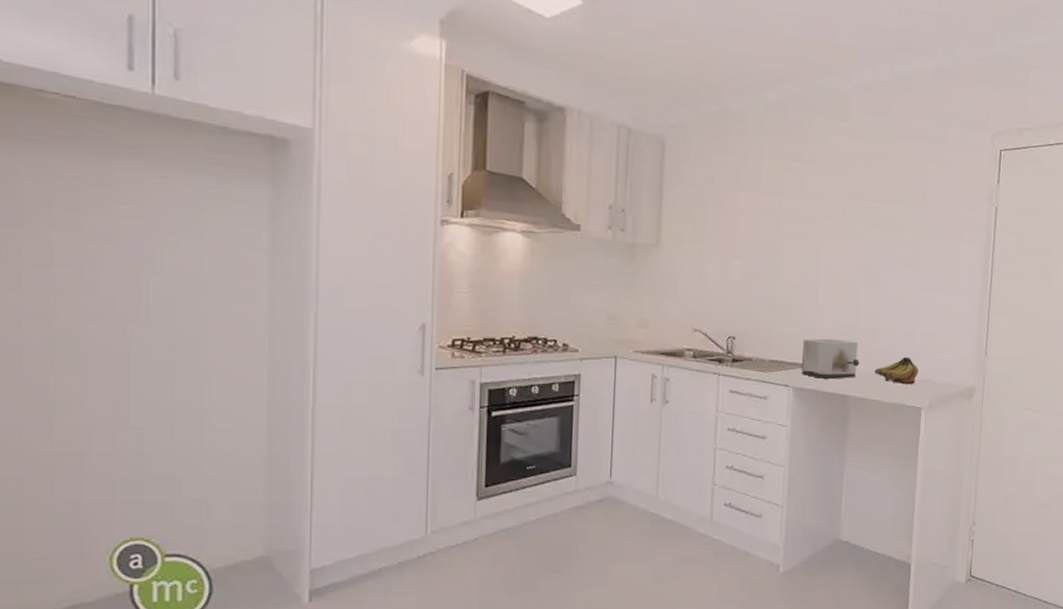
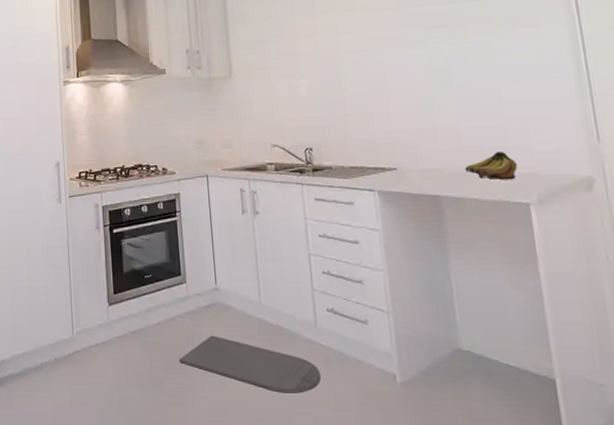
door mat: none [557,531,708,588] -> present [179,335,321,393]
toaster: present [801,338,860,379] -> none [380,140,447,181]

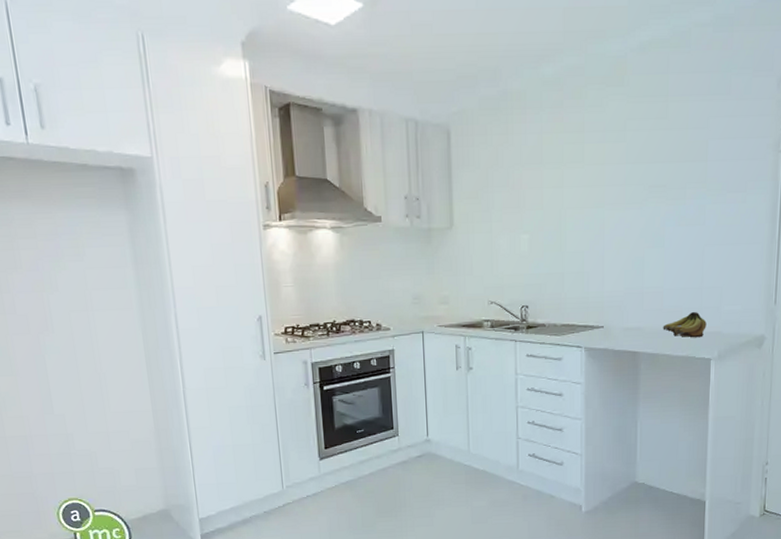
door mat: present [179,335,321,393] -> none [389,482,518,527]

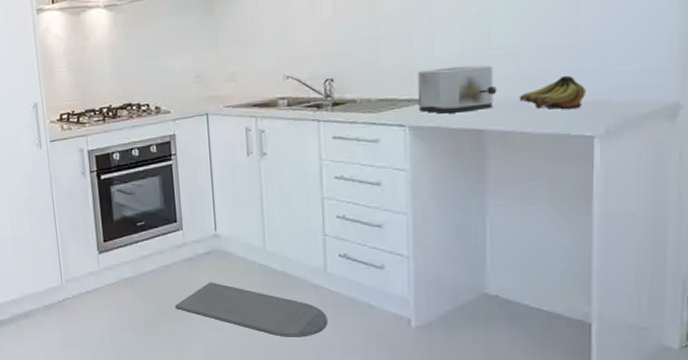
door mat: none [389,482,518,527] -> present [174,282,328,337]
toaster: none [591,300,648,338] -> present [417,65,497,114]

